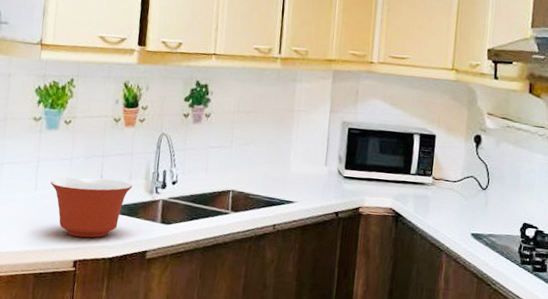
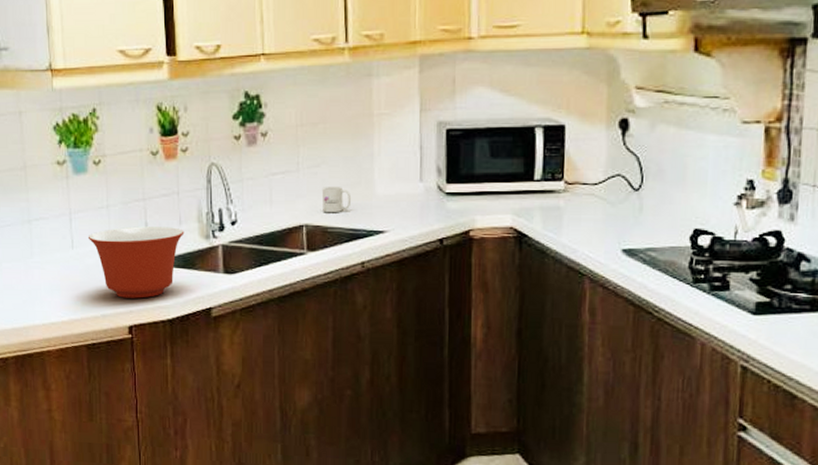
mug: none [247,162,270,184] -> present [321,187,350,213]

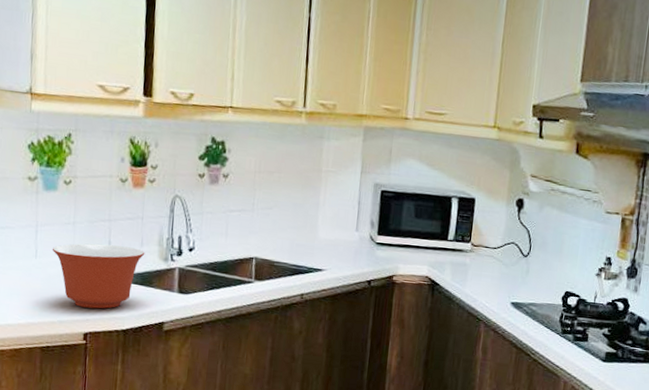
mug: present [321,187,350,213] -> none [271,227,297,250]

